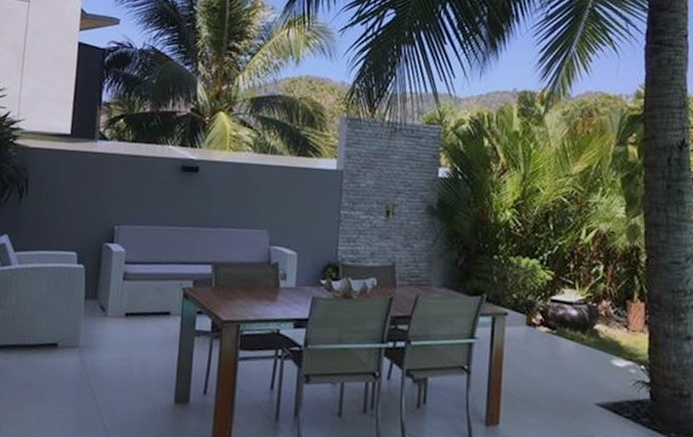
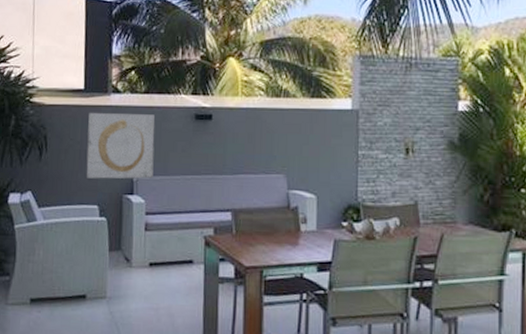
wall art: none [66,157,141,228] -> present [86,112,155,179]

